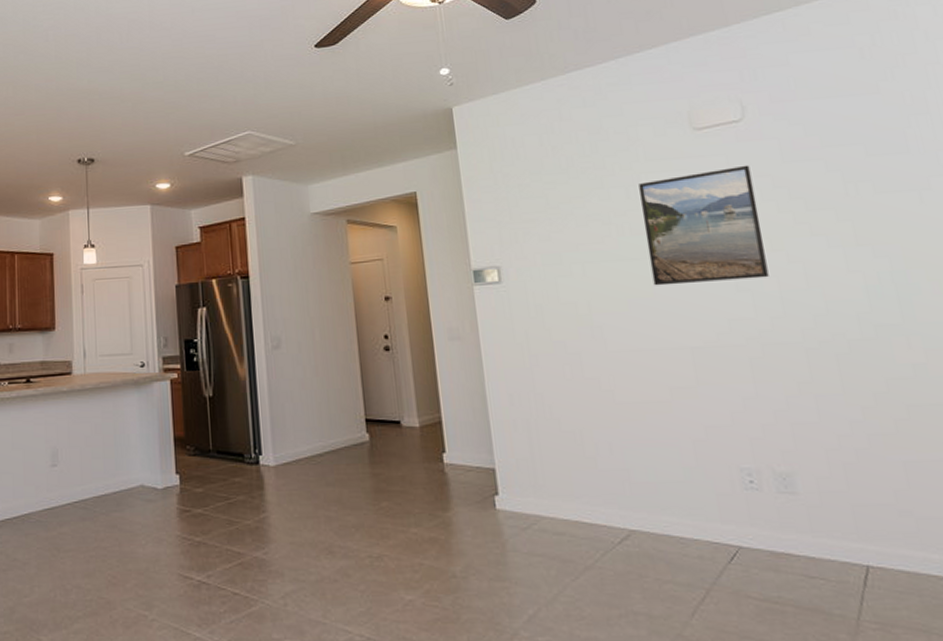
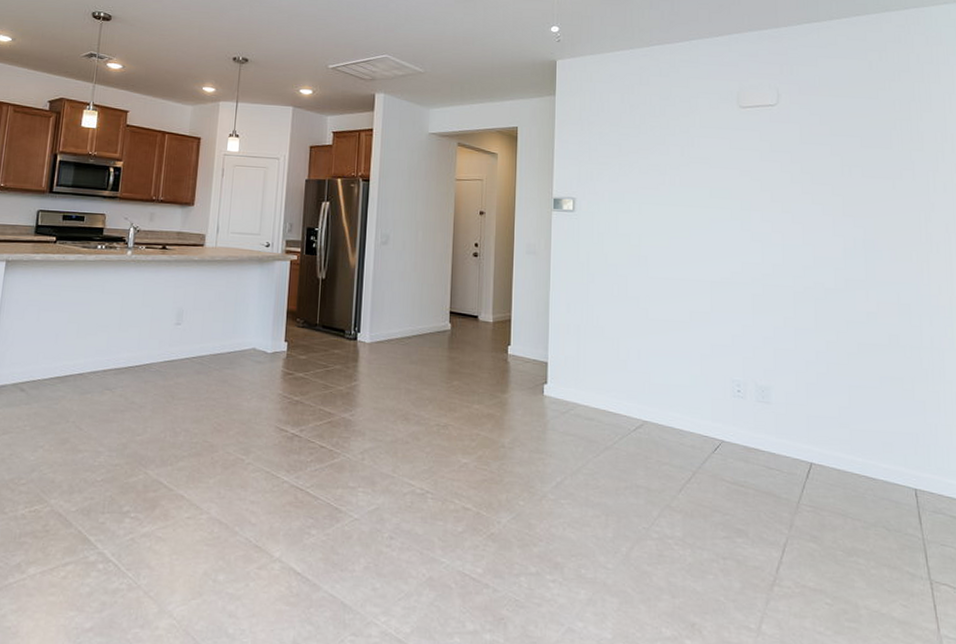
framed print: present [639,165,769,286] -> none [691,141,777,233]

